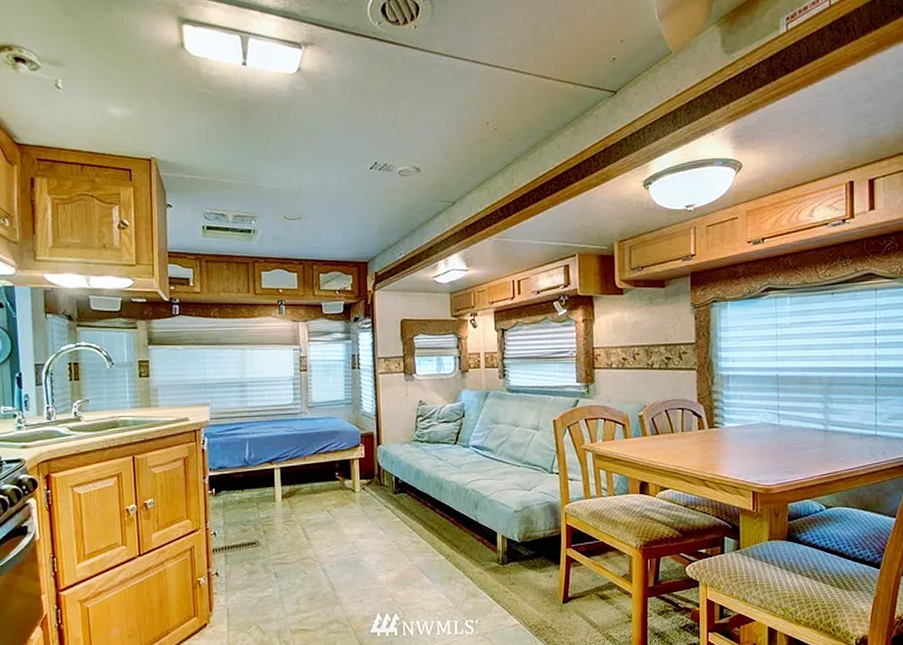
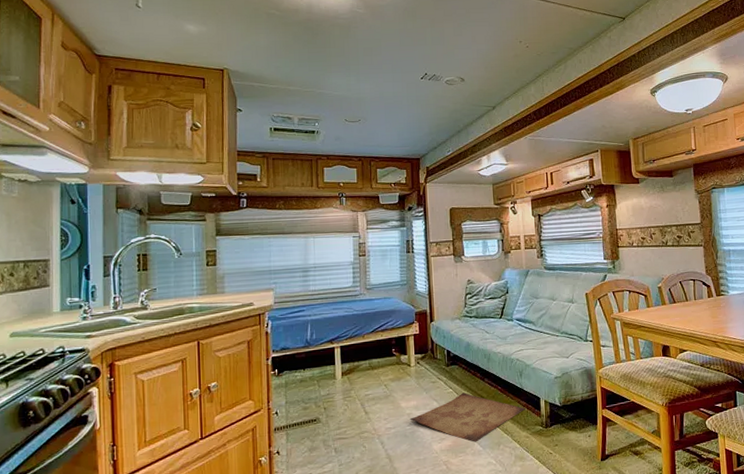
rug: none [353,522,480,575] -> present [409,392,526,442]

